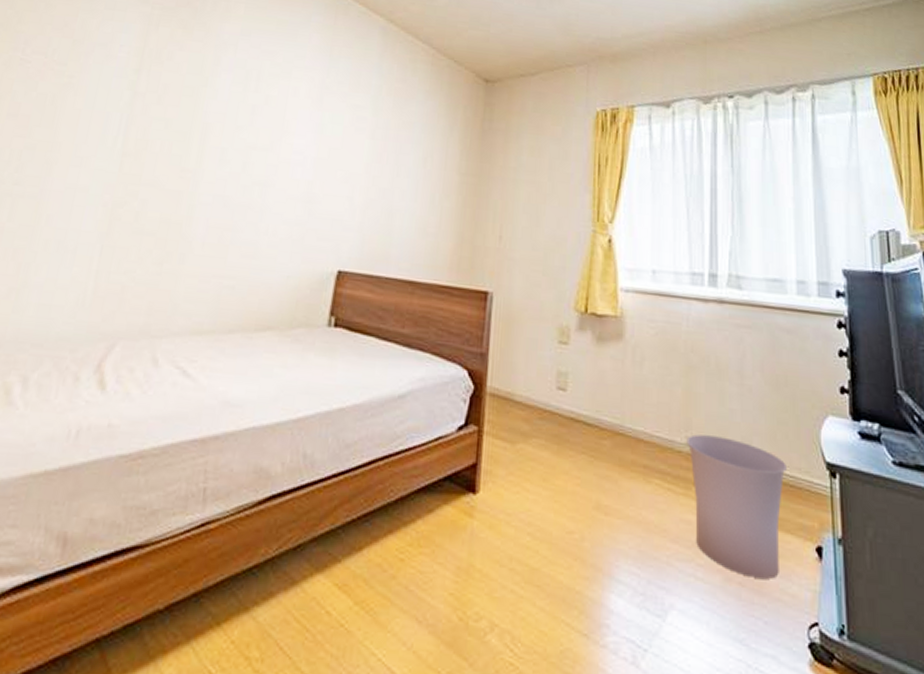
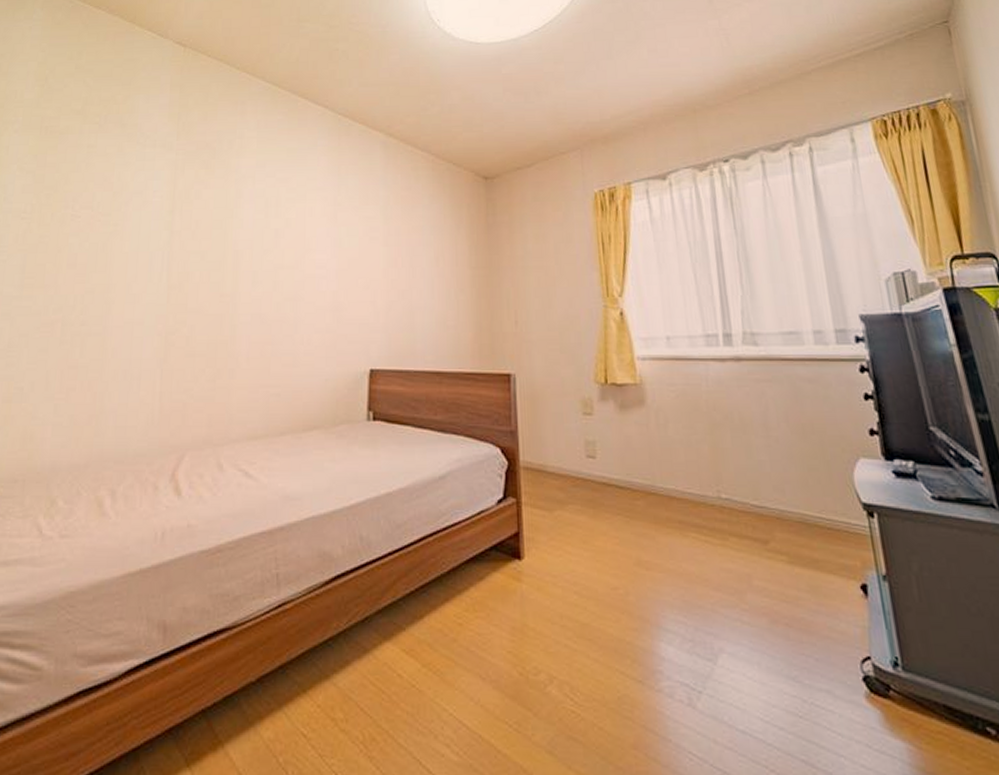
waste bin: present [686,434,786,579] -> none [718,488,825,618]

